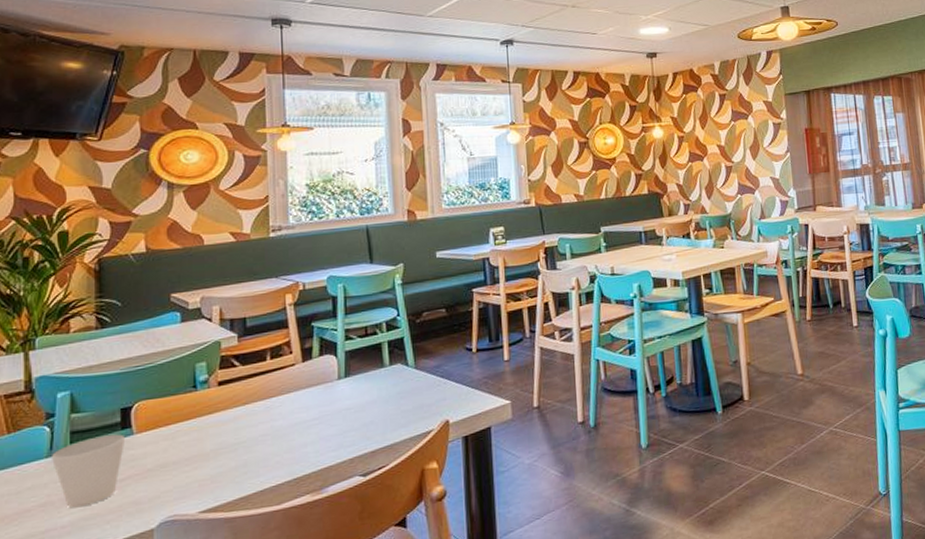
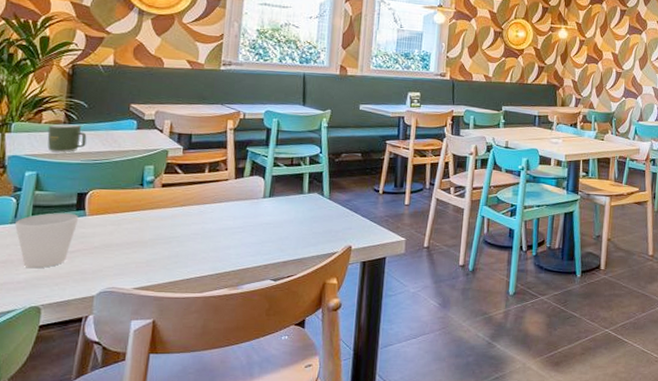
mug: none [78,327,124,365] -> present [47,124,87,153]

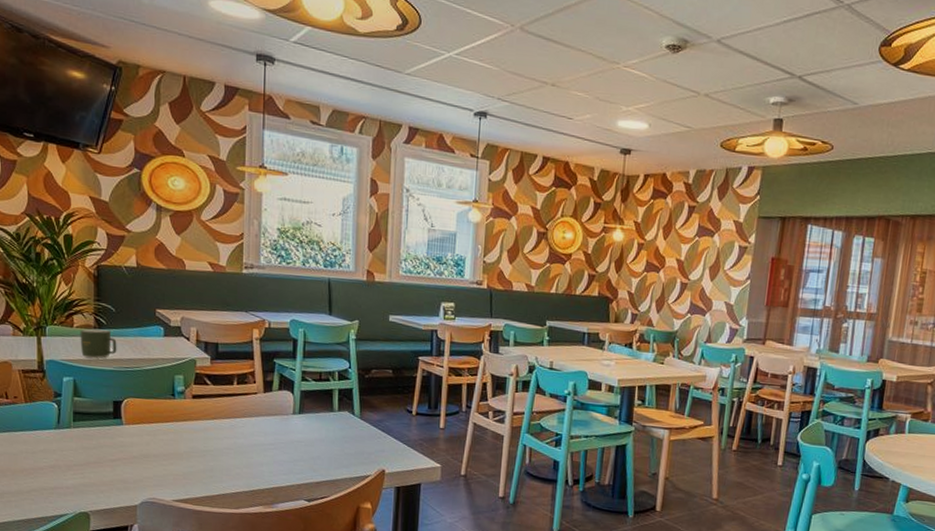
cup: present [15,213,78,269] -> none [59,420,116,475]

